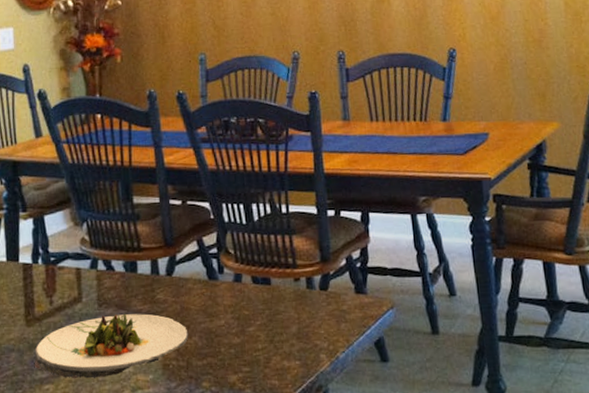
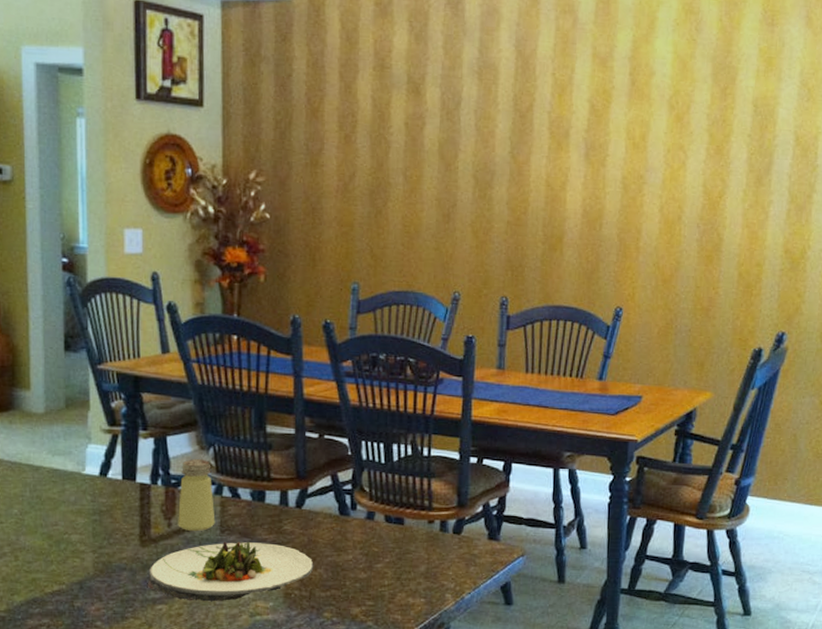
saltshaker: none [58,235,93,307] -> present [178,459,215,531]

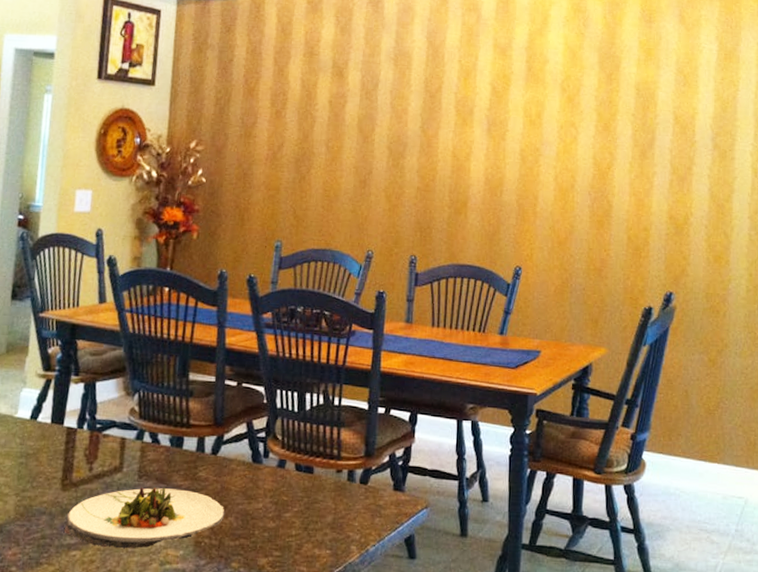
saltshaker: present [178,459,215,531] -> none [99,404,135,476]

